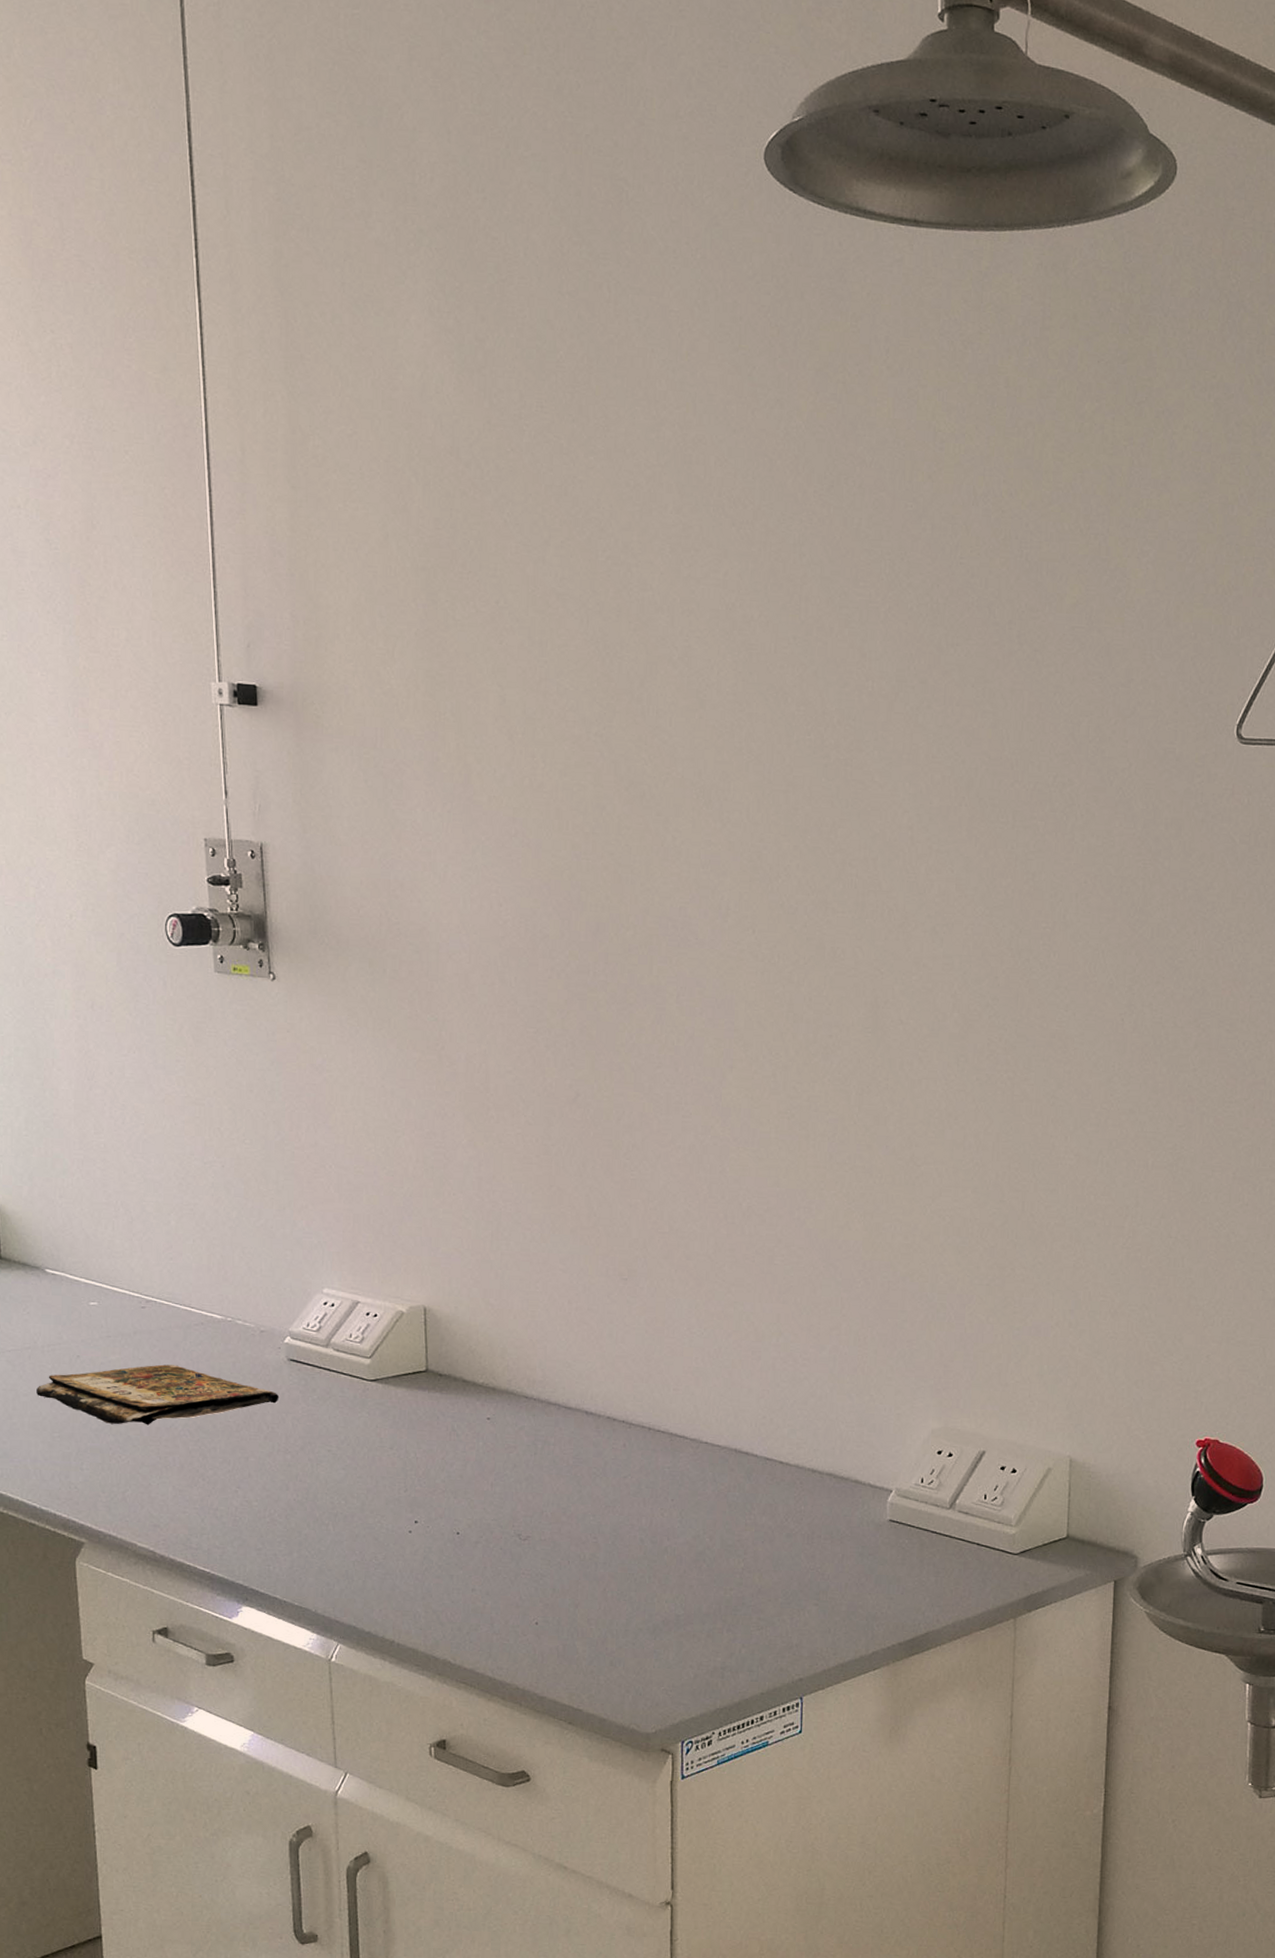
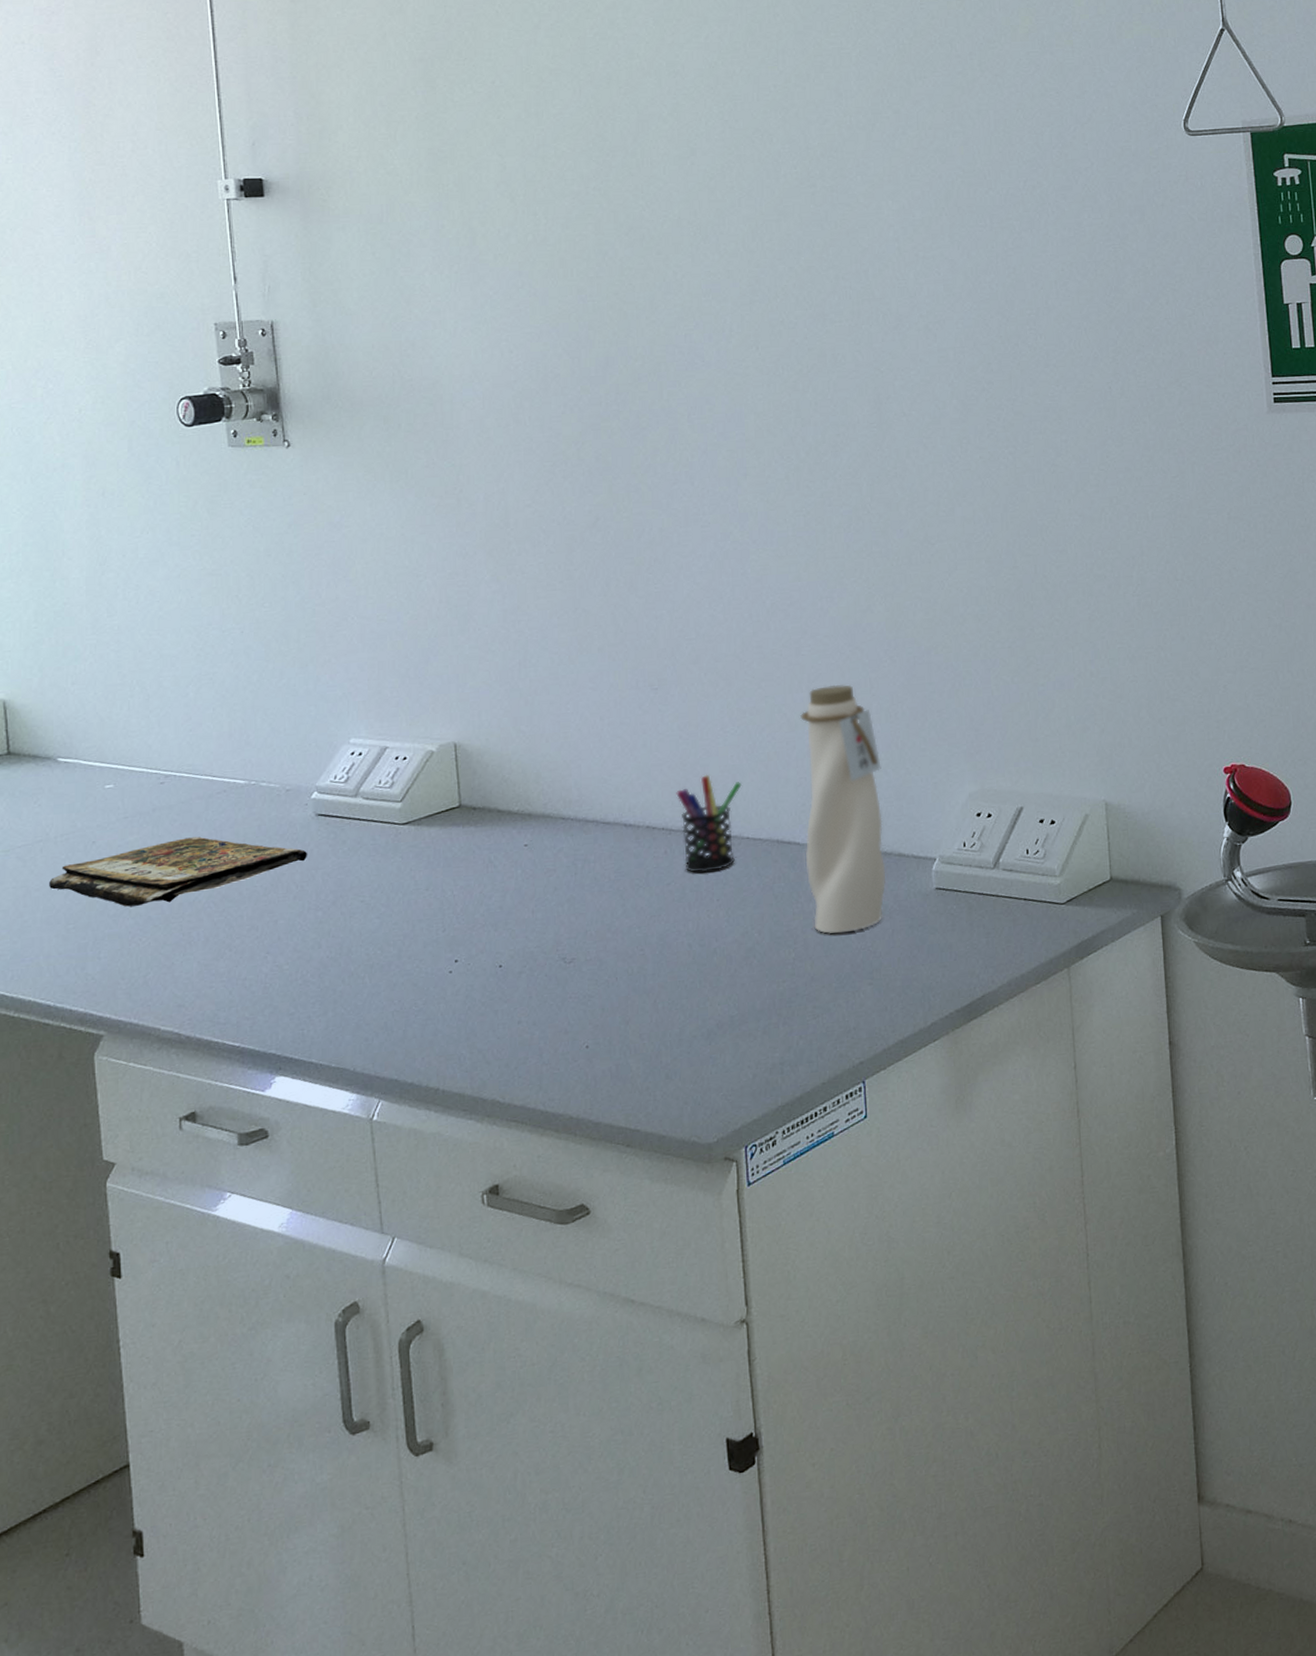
pen holder: none [638,1373,704,1471] -> present [676,774,742,873]
water bottle: none [761,1300,846,1551] -> present [800,684,887,935]

